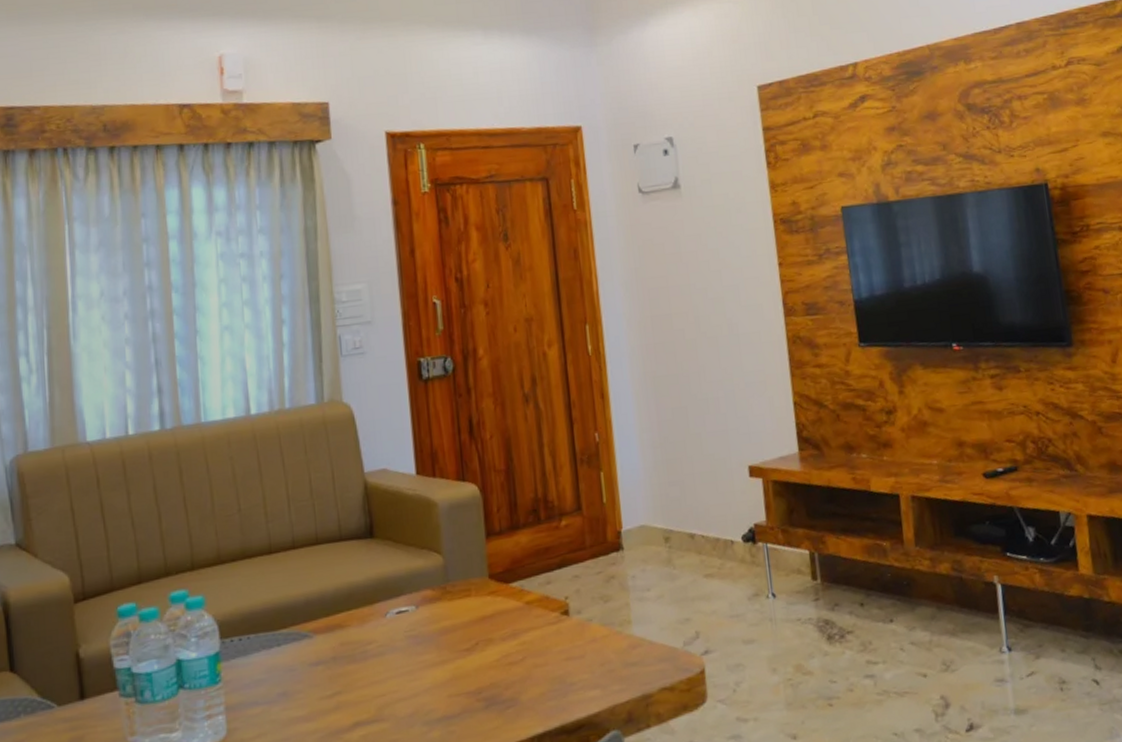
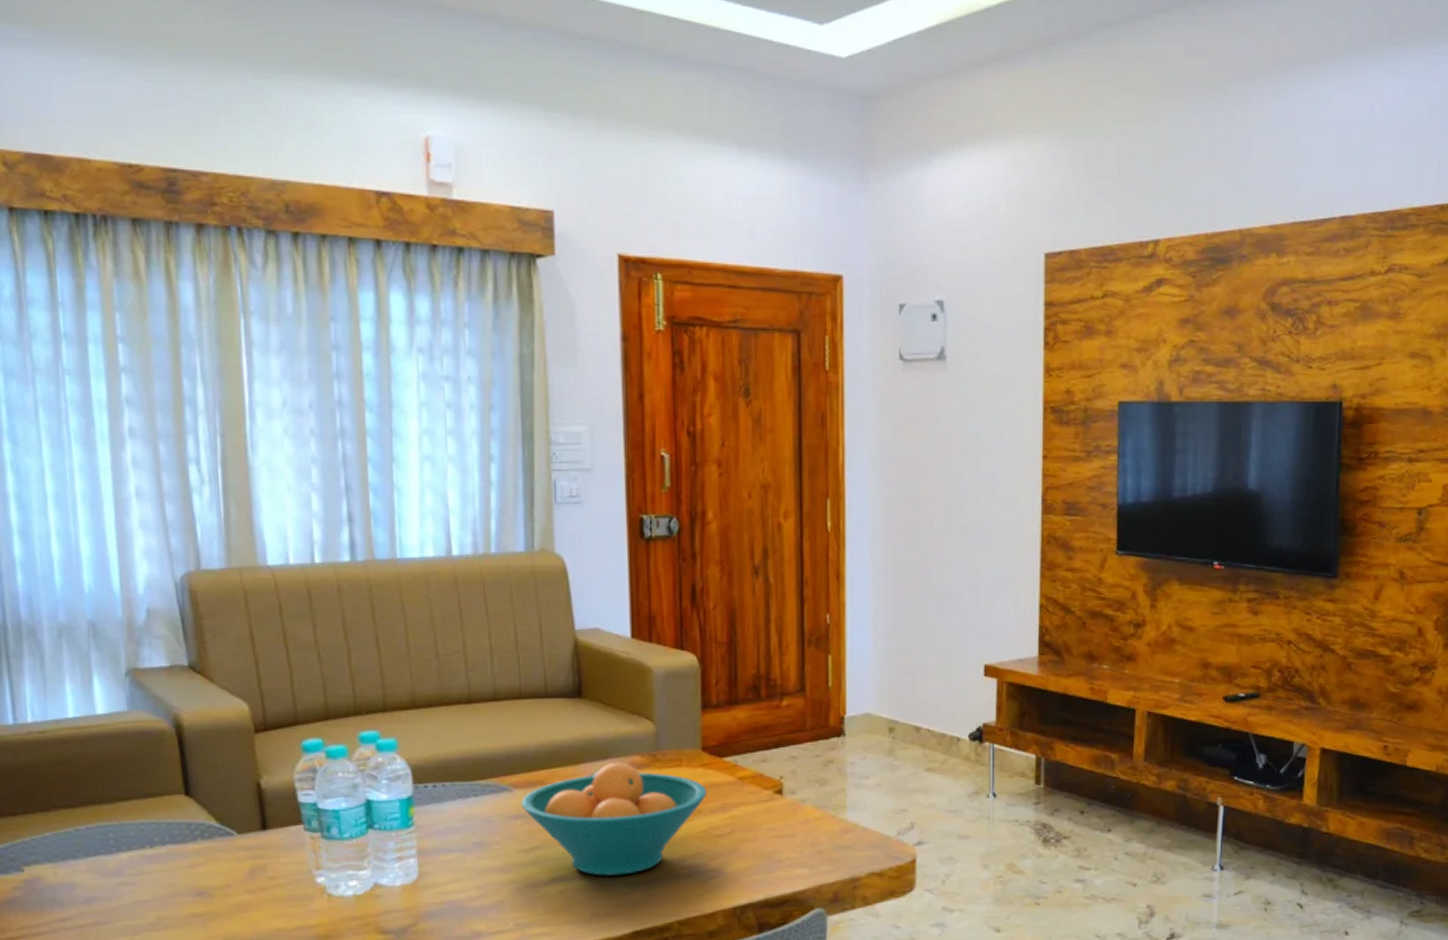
fruit bowl: none [322,597,497,717] -> present [521,762,707,876]

